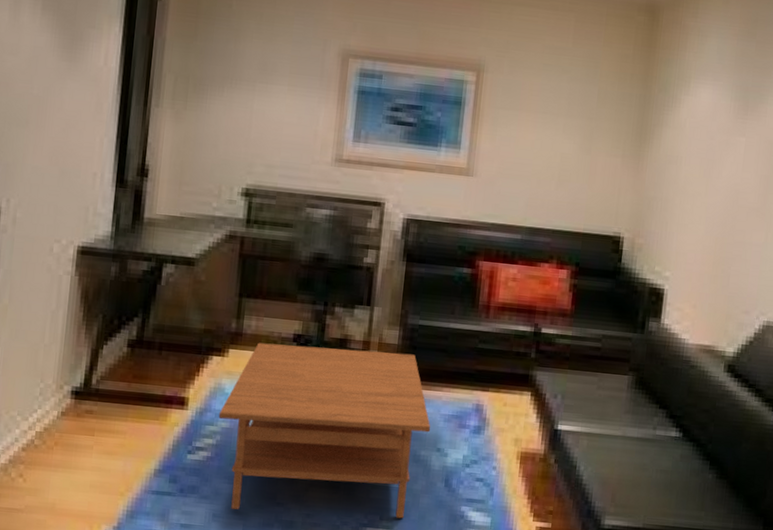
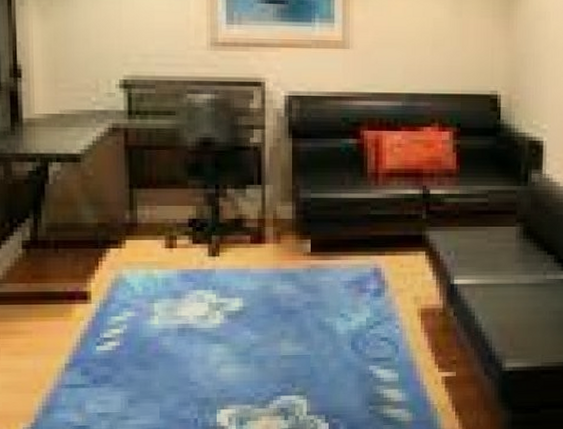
coffee table: present [218,342,431,519] -> none [123,227,333,393]

